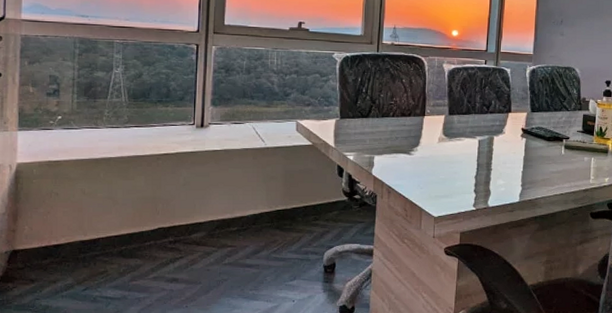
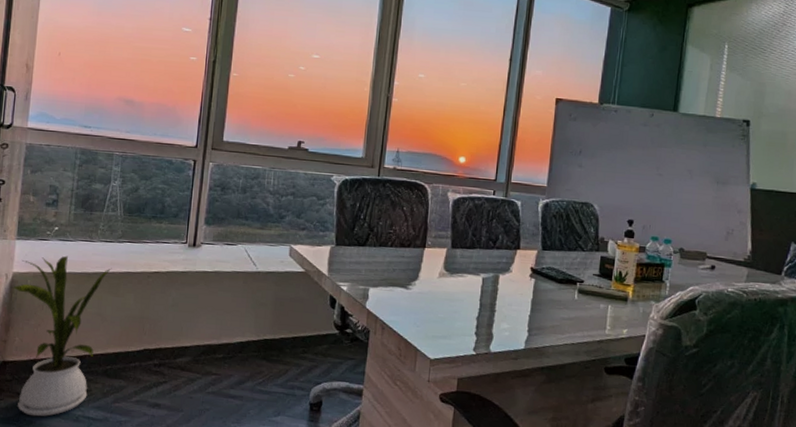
house plant: none [18,143,120,301] -> present [13,256,112,417]

